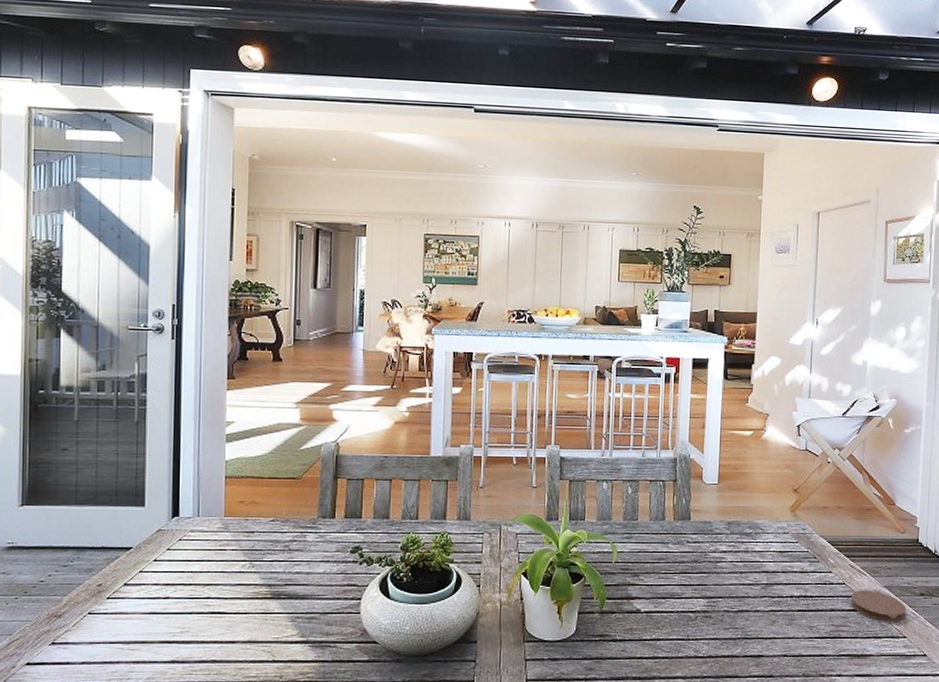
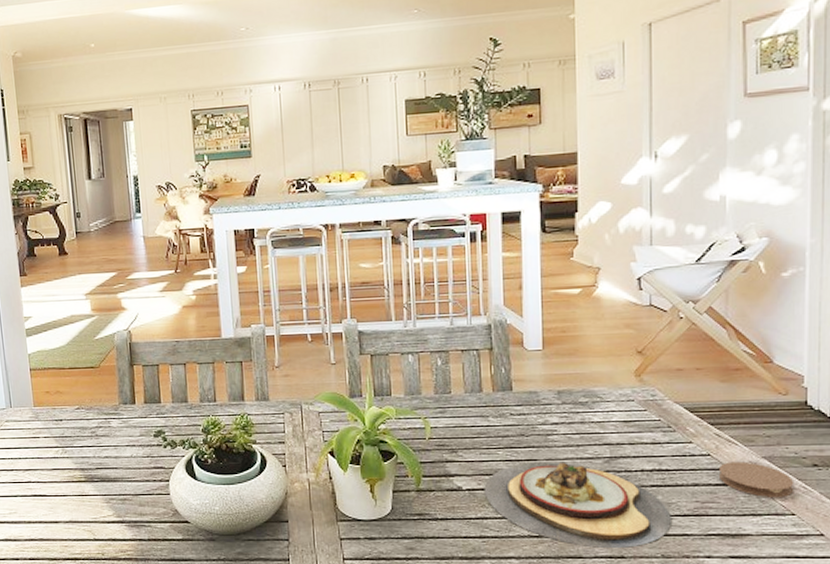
plate: none [659,587,812,668] -> present [484,462,671,548]

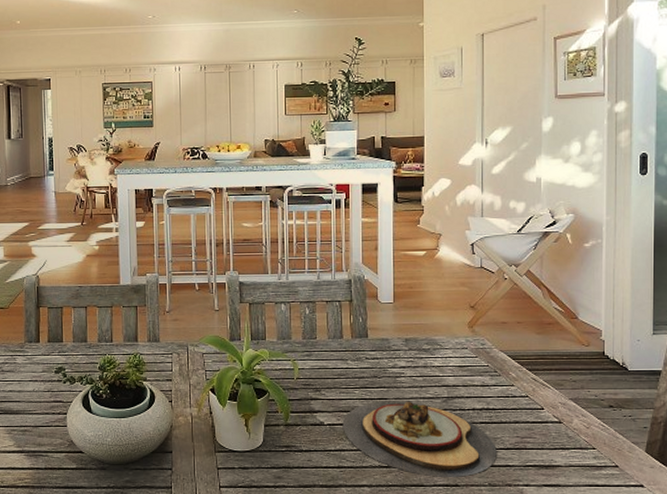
coaster: present [718,461,795,497] -> none [534,402,595,433]

